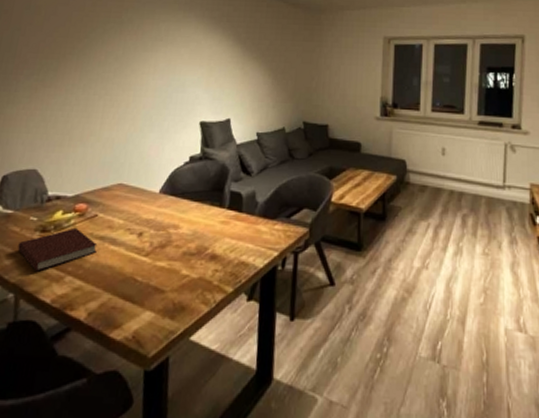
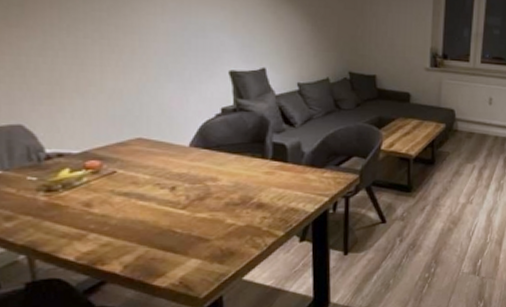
notebook: present [18,227,98,272] -> none [18,185,122,232]

